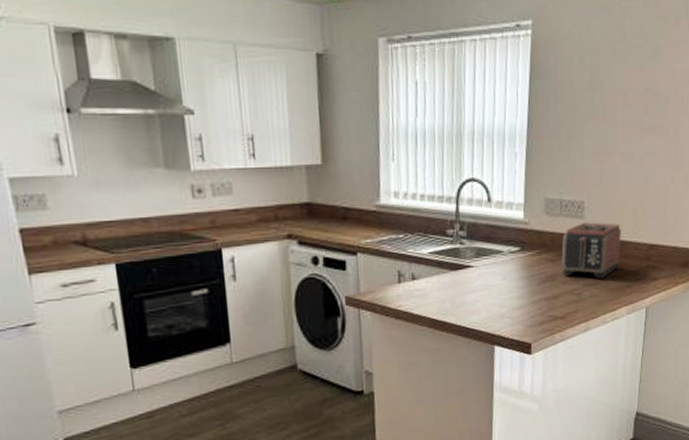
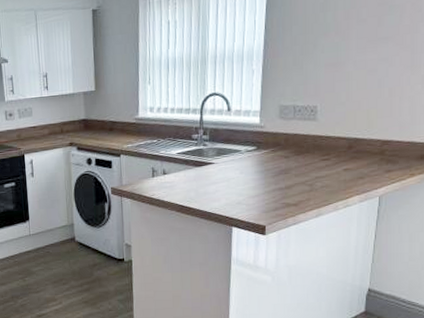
toaster: present [561,222,621,279] -> none [294,123,354,172]

